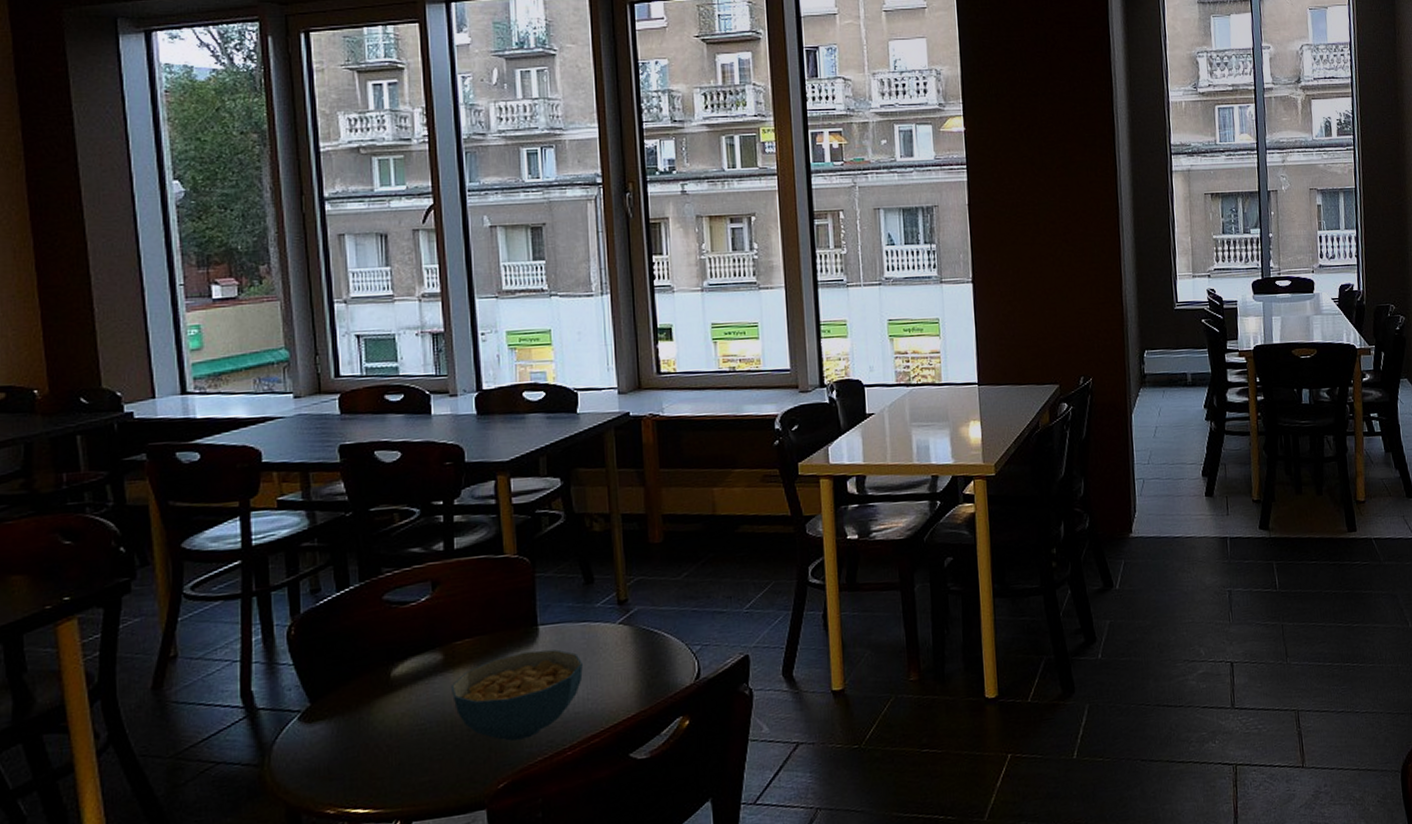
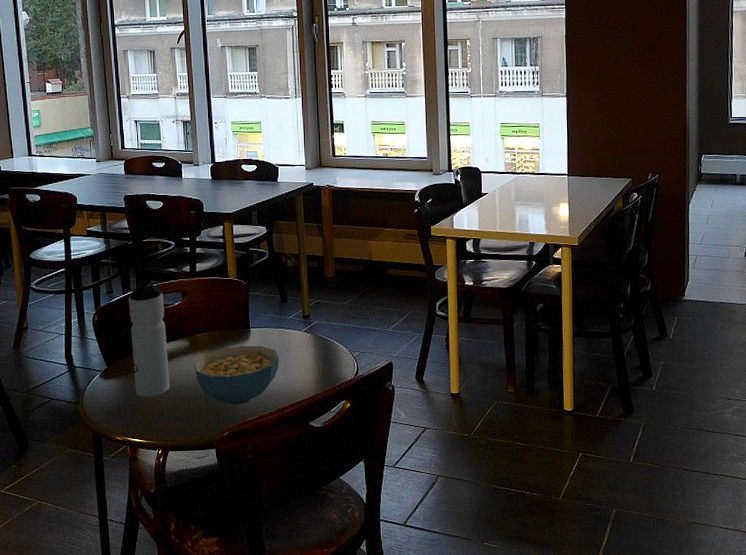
water bottle: none [346,568,413,744] -> present [129,280,170,397]

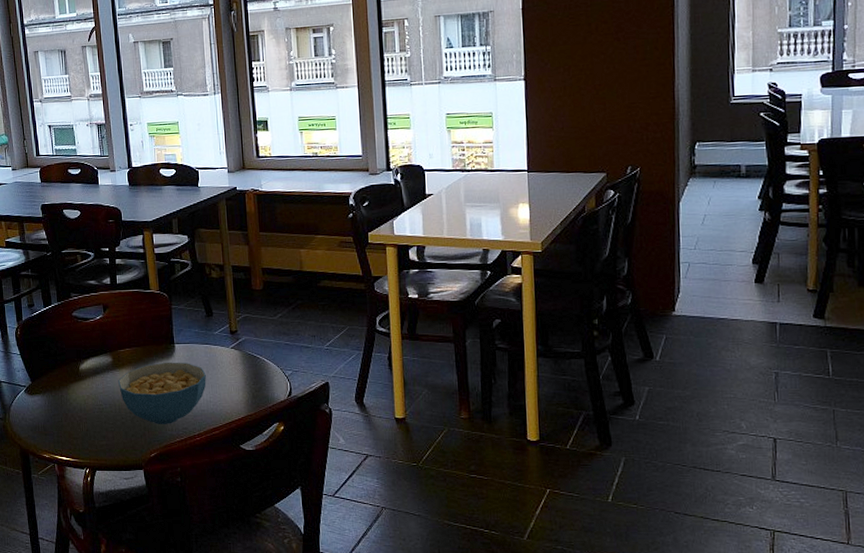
water bottle: present [129,280,170,397] -> none [50,293,95,414]

